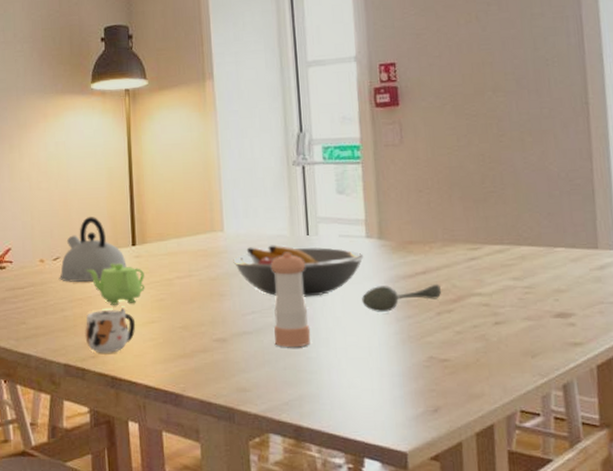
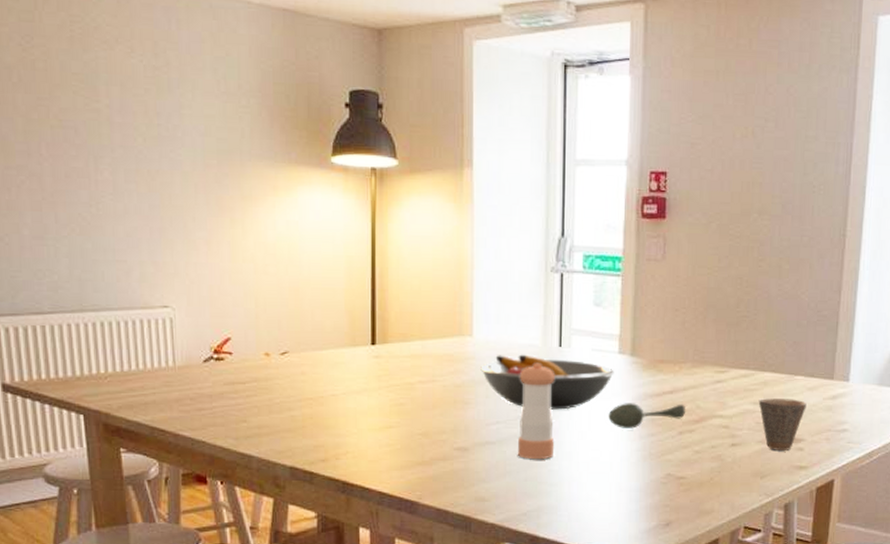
kettle: present [59,217,127,282] -> none [287,310,364,380]
mug: present [85,307,136,353] -> none [315,410,372,457]
teapot: present [87,263,145,305] -> none [319,362,384,407]
cup: none [518,272,572,327] -> present [758,398,807,450]

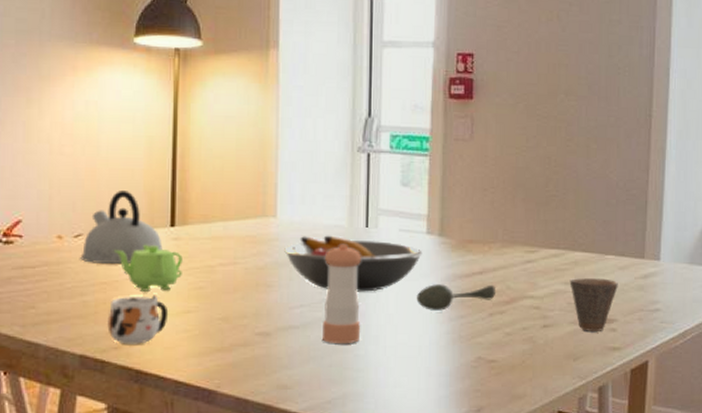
kettle: none [287,310,364,380] -> present [80,191,163,263]
mug: none [315,410,372,457] -> present [107,294,169,344]
teapot: none [319,362,384,407] -> present [114,244,183,291]

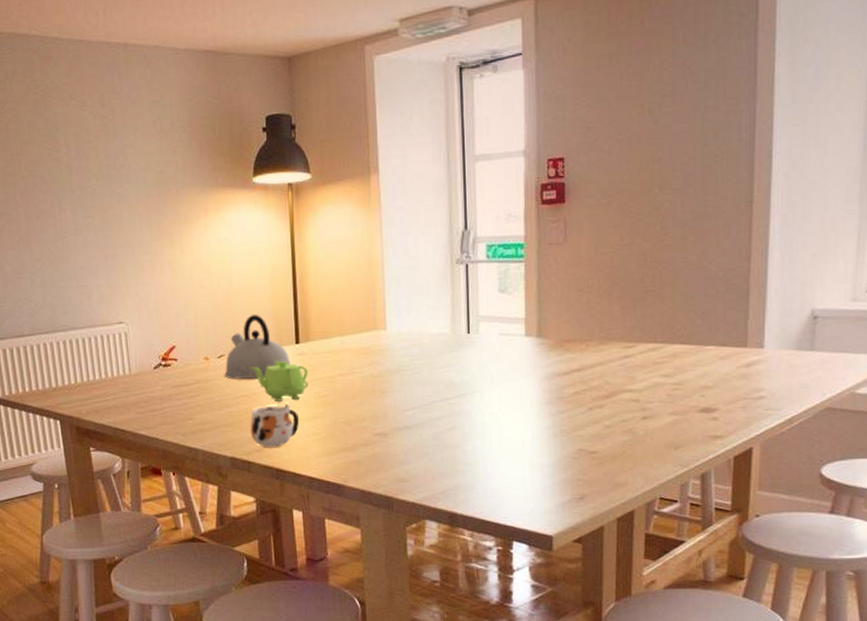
fruit bowl: present [284,235,423,292] -> none [395,343,522,393]
pepper shaker: present [323,243,361,344] -> none [432,350,467,441]
spoon: present [416,284,496,311] -> none [518,380,595,408]
cup: present [569,278,618,331] -> none [668,369,719,421]

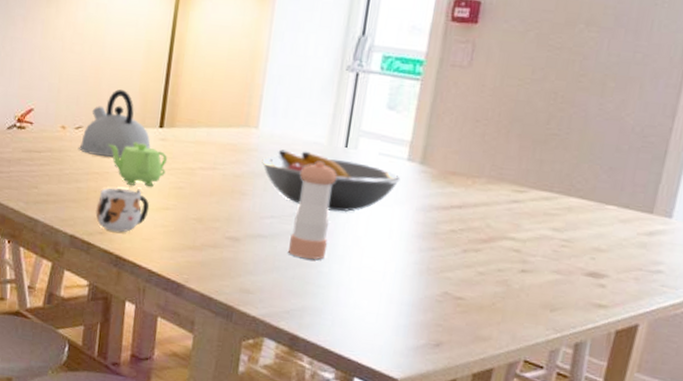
fruit bowl: none [395,343,522,393] -> present [262,149,400,213]
pepper shaker: none [432,350,467,441] -> present [288,161,337,260]

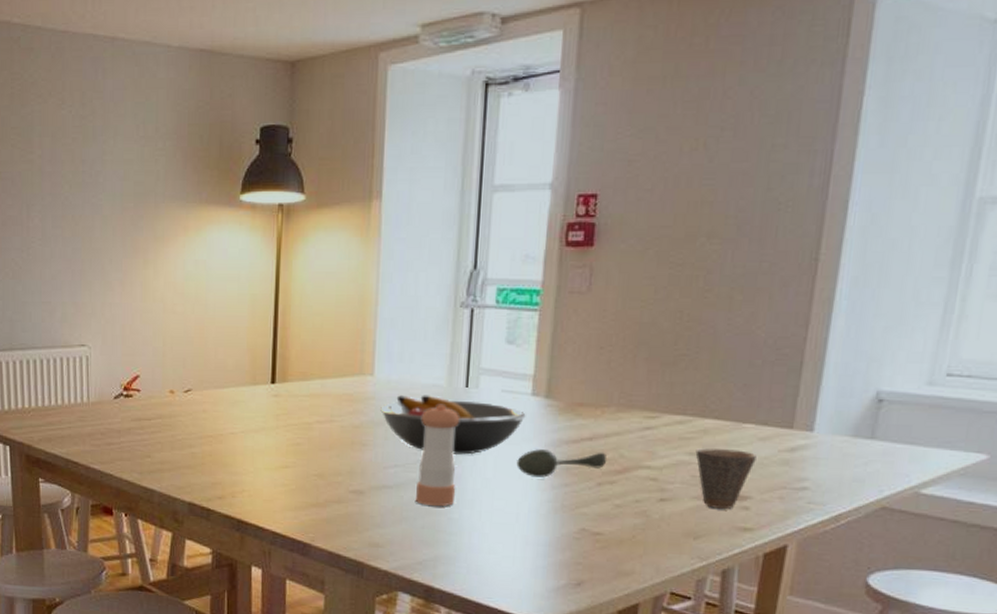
kettle: present [79,89,151,158] -> none [190,348,264,418]
mug: present [95,188,150,232] -> none [213,449,268,495]
teapot: present [108,141,167,187] -> none [220,400,282,446]
spoon: none [387,212,474,240] -> present [516,449,607,478]
cup: none [558,225,617,286] -> present [695,448,757,509]

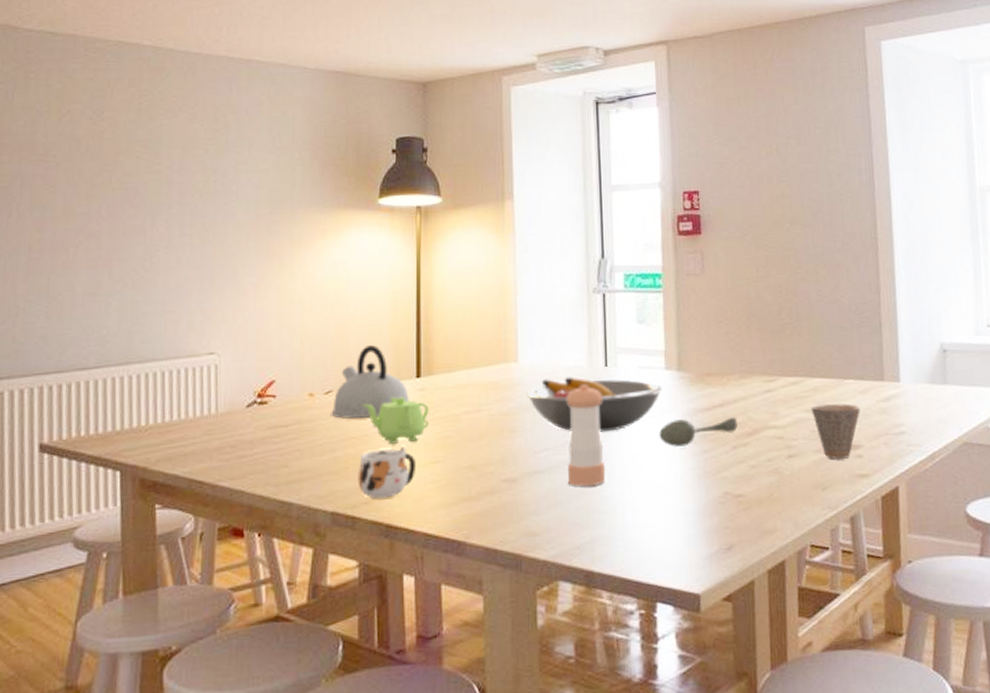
kettle: none [190,348,264,418] -> present [331,345,409,419]
mug: none [213,449,268,495] -> present [358,446,417,499]
teapot: none [220,400,282,446] -> present [363,396,429,444]

